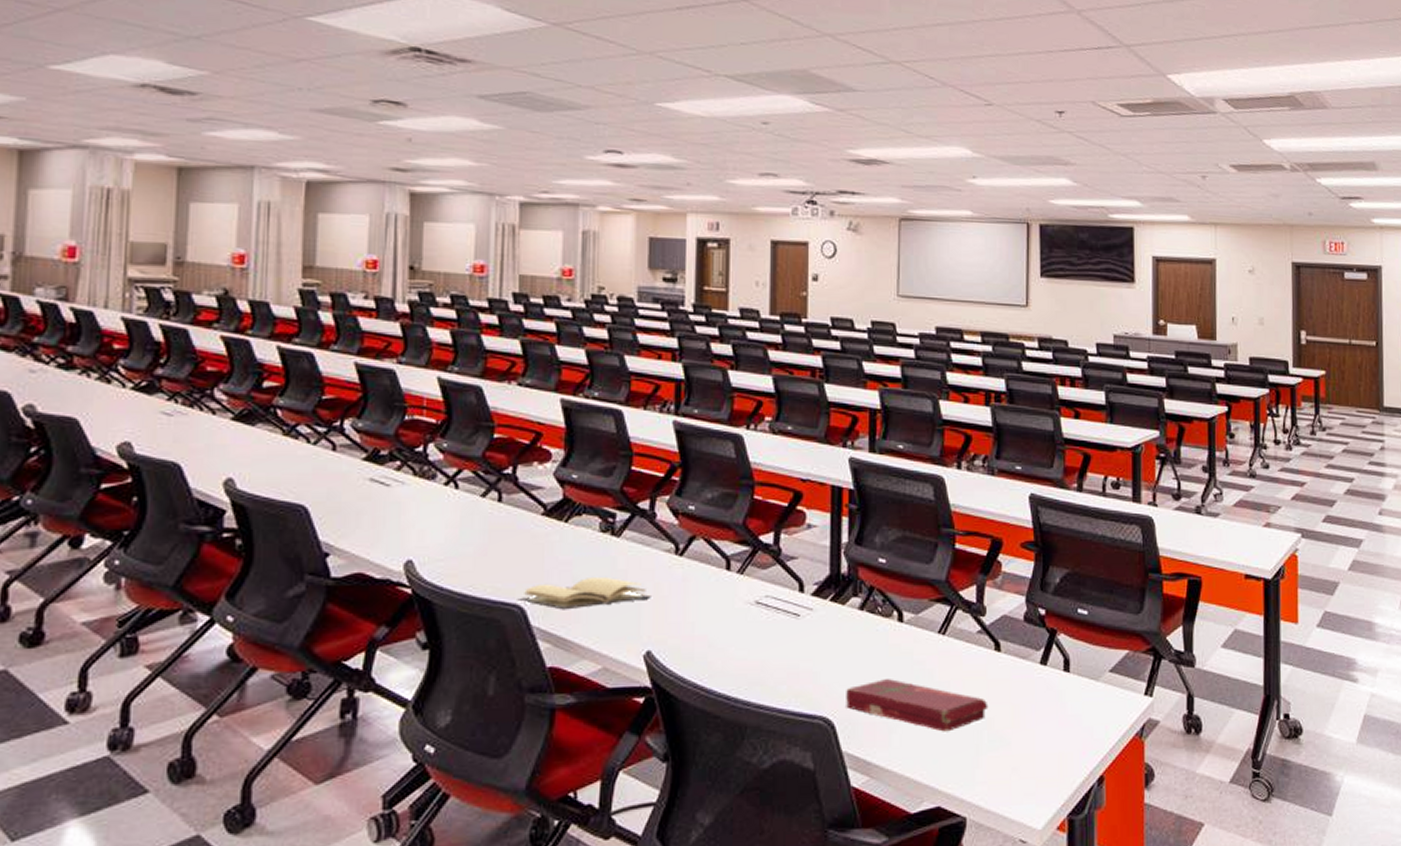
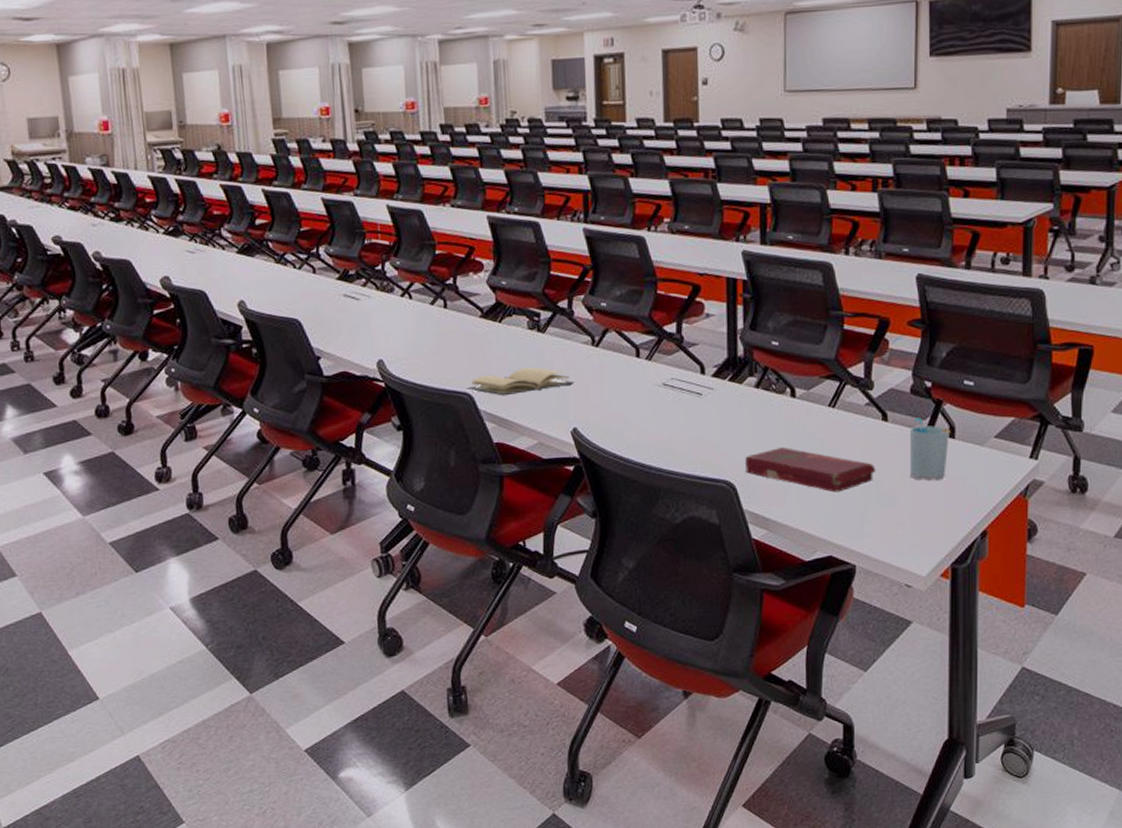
cup: none [1024,648,1065,720] -> present [910,418,951,482]

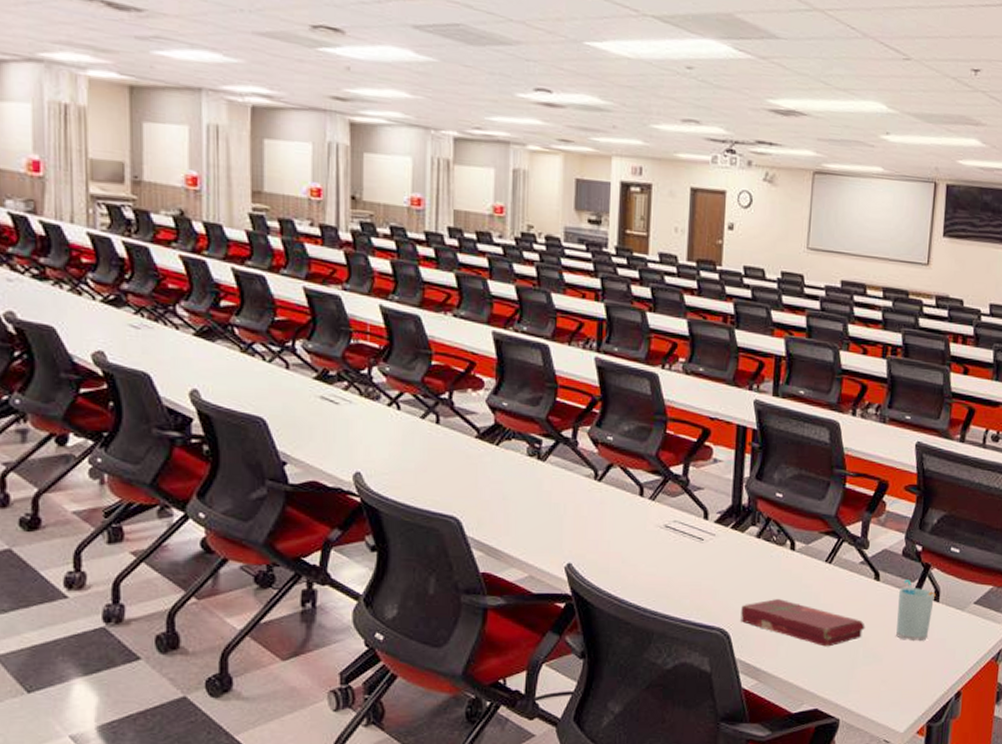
book: present [466,368,574,396] -> none [454,496,572,524]

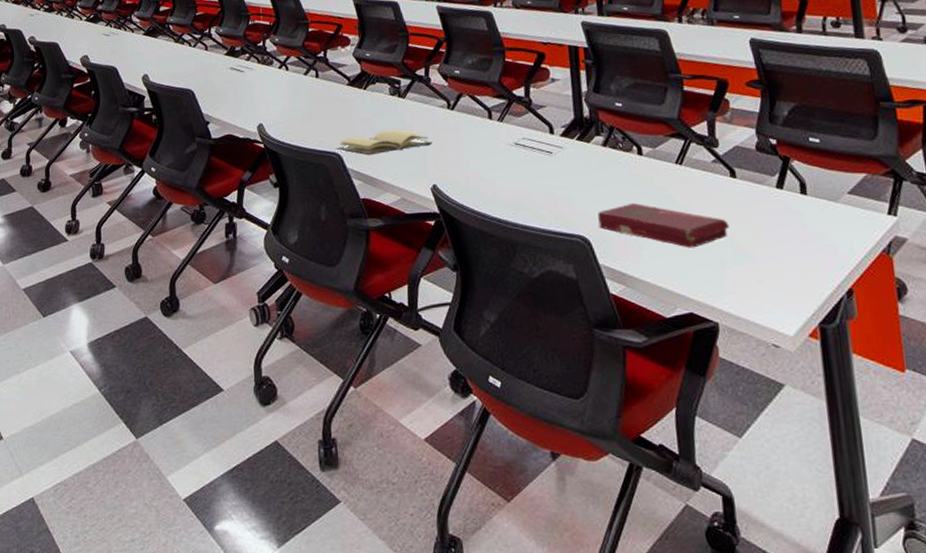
book: none [454,496,572,524] -> present [335,129,433,156]
cup: present [896,579,936,642] -> none [760,174,802,238]

